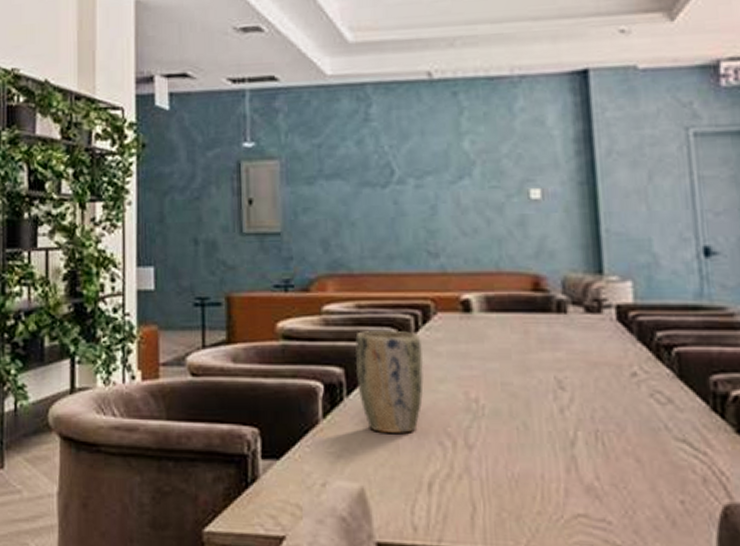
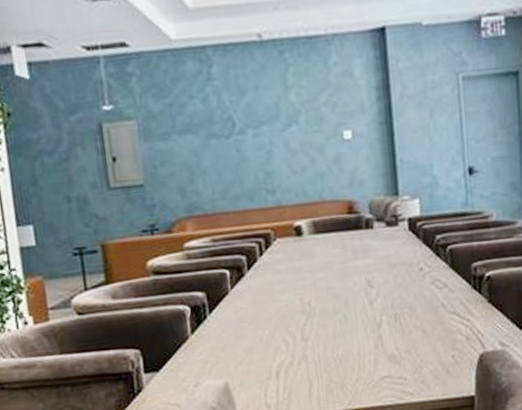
plant pot: present [354,330,424,433] -> none [213,256,270,339]

